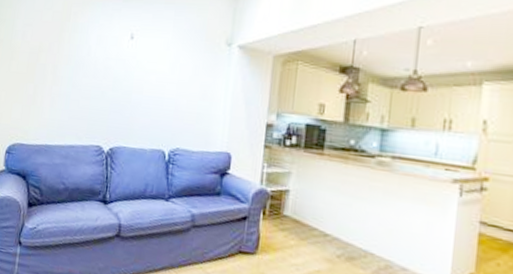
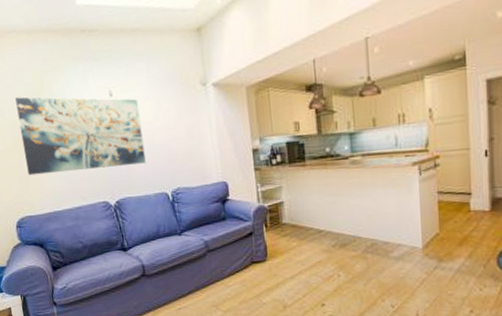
wall art: none [32,23,158,114] -> present [15,97,146,176]

